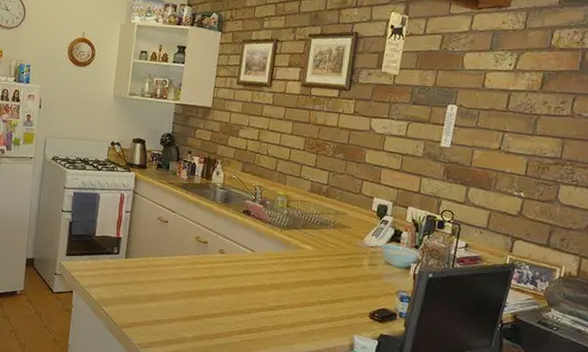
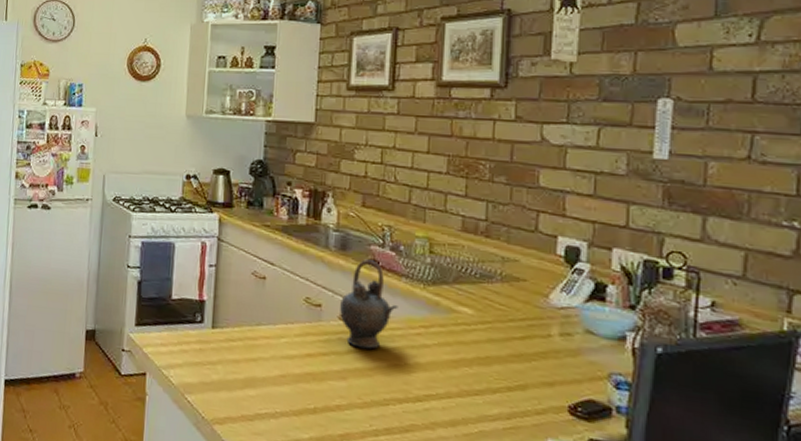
teapot: none [220,210,262,274] -> present [340,259,398,349]

